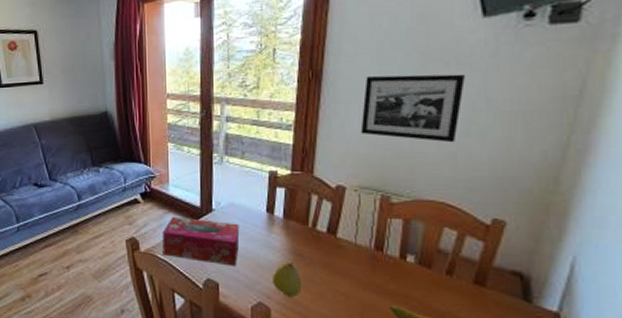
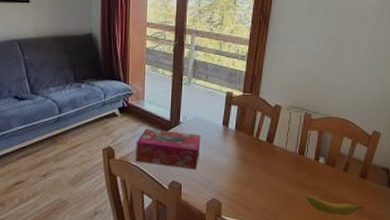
fruit: present [273,262,303,298] -> none [224,165,247,193]
picture frame: present [360,74,465,143] -> none [294,22,362,76]

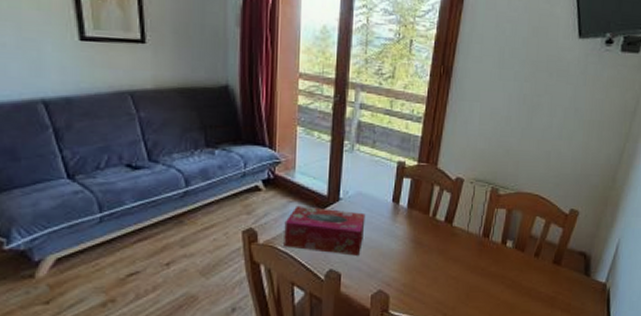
banana: present [307,196,363,215] -> none [490,286,555,308]

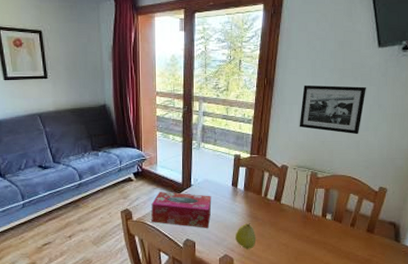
fruit: none [393,250,420,284] -> present [235,223,256,250]
picture frame: none [480,77,562,144] -> present [299,84,366,135]

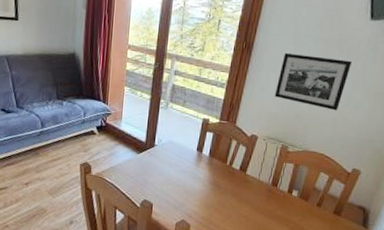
tissue box: present [151,191,212,228] -> none [110,148,175,191]
fruit: present [235,223,256,250] -> none [194,190,217,218]

